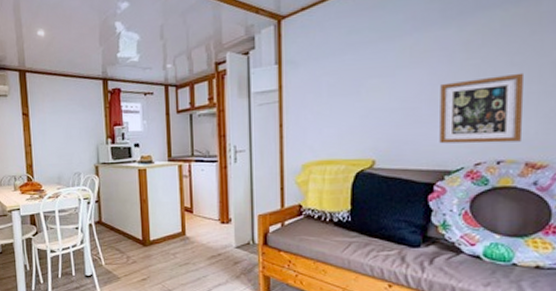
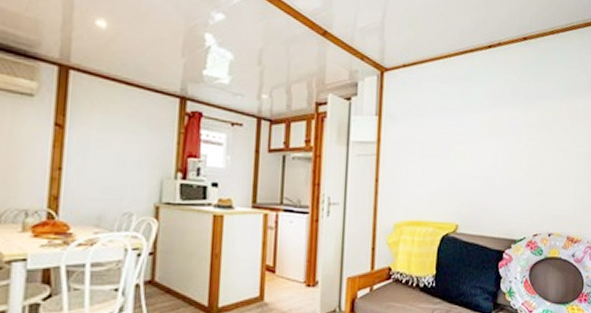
picture frame: present [439,72,524,144] -> none [508,157,567,218]

